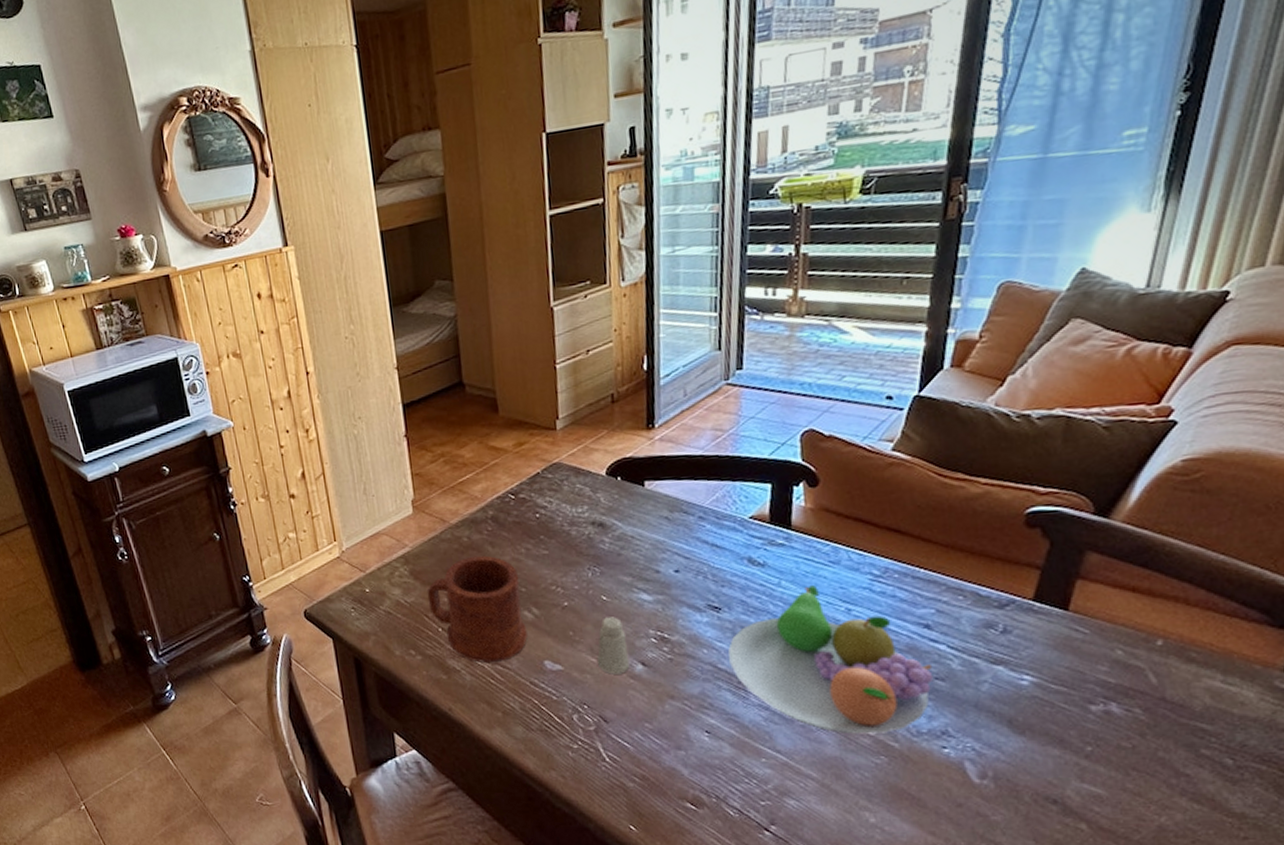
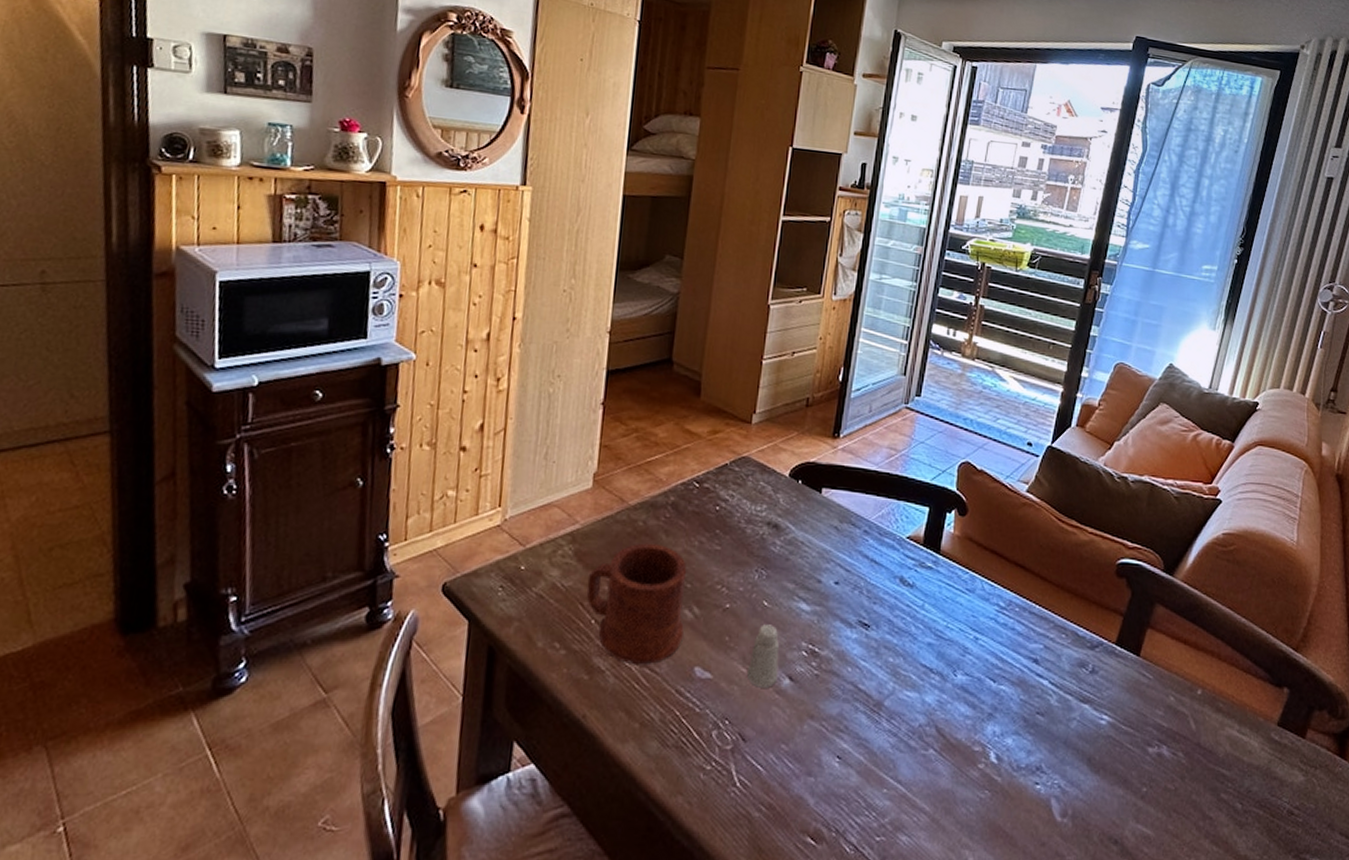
fruit bowl: present [728,585,934,734] -> none [869,611,1036,767]

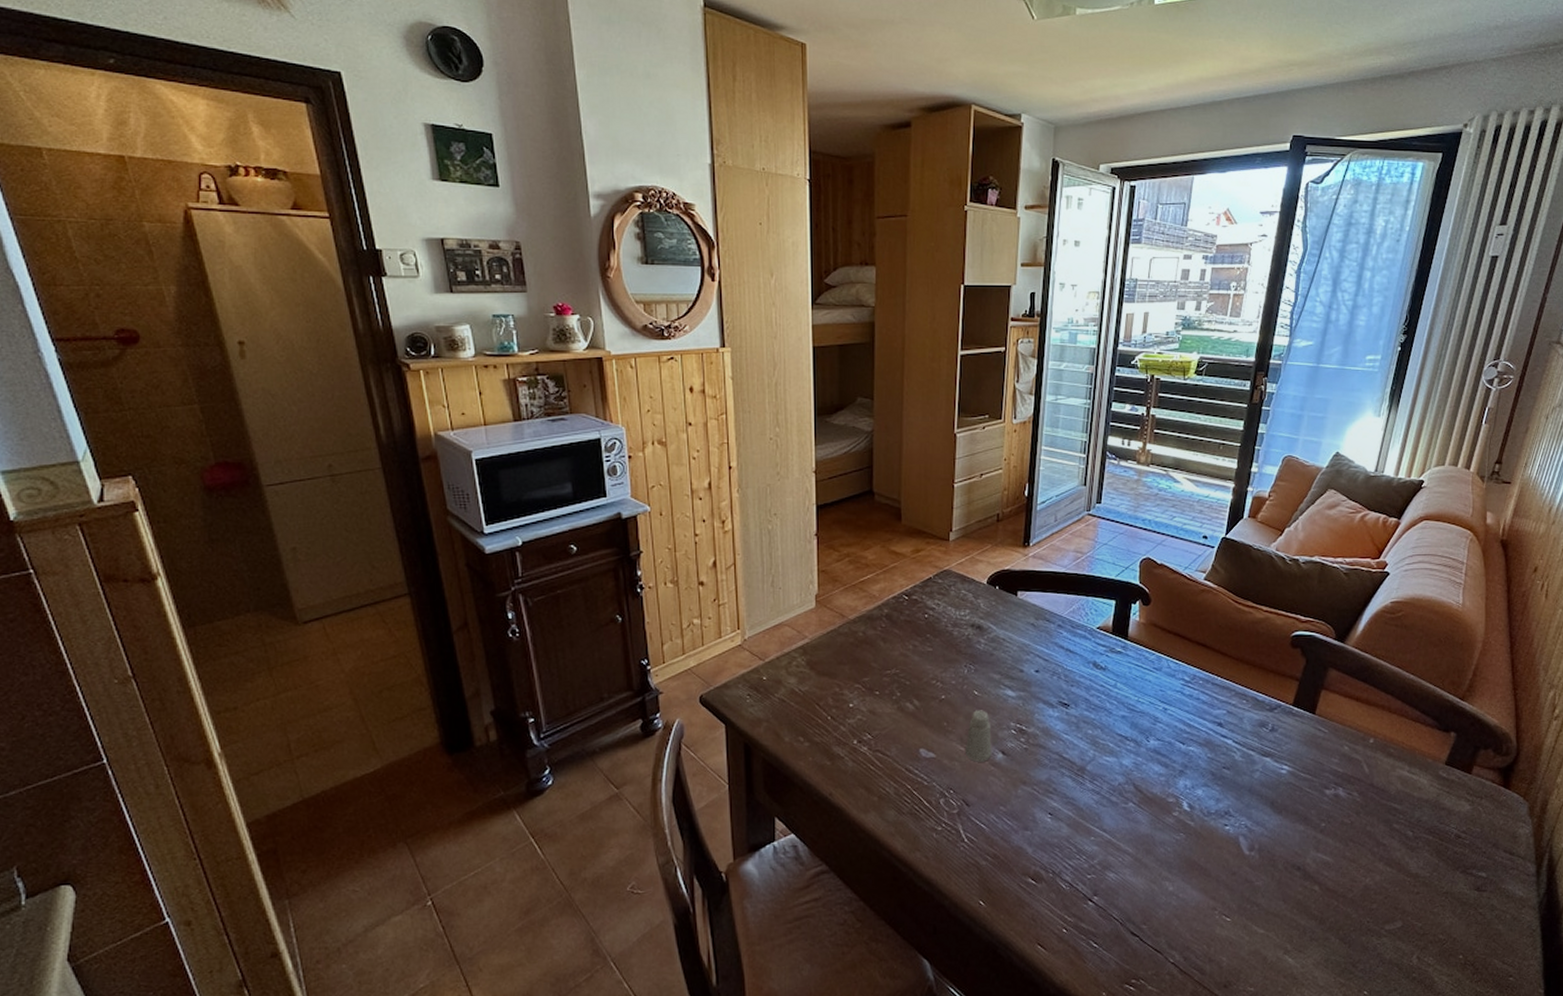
mug: present [587,543,687,664] -> none [820,650,907,750]

